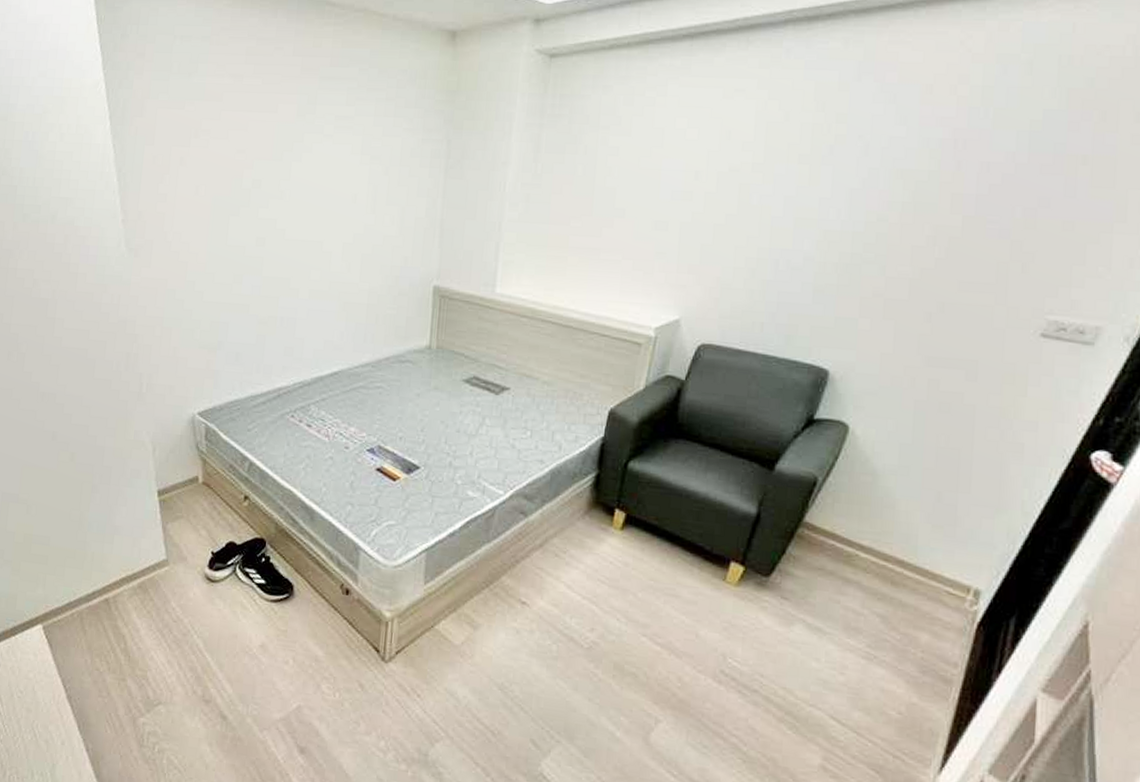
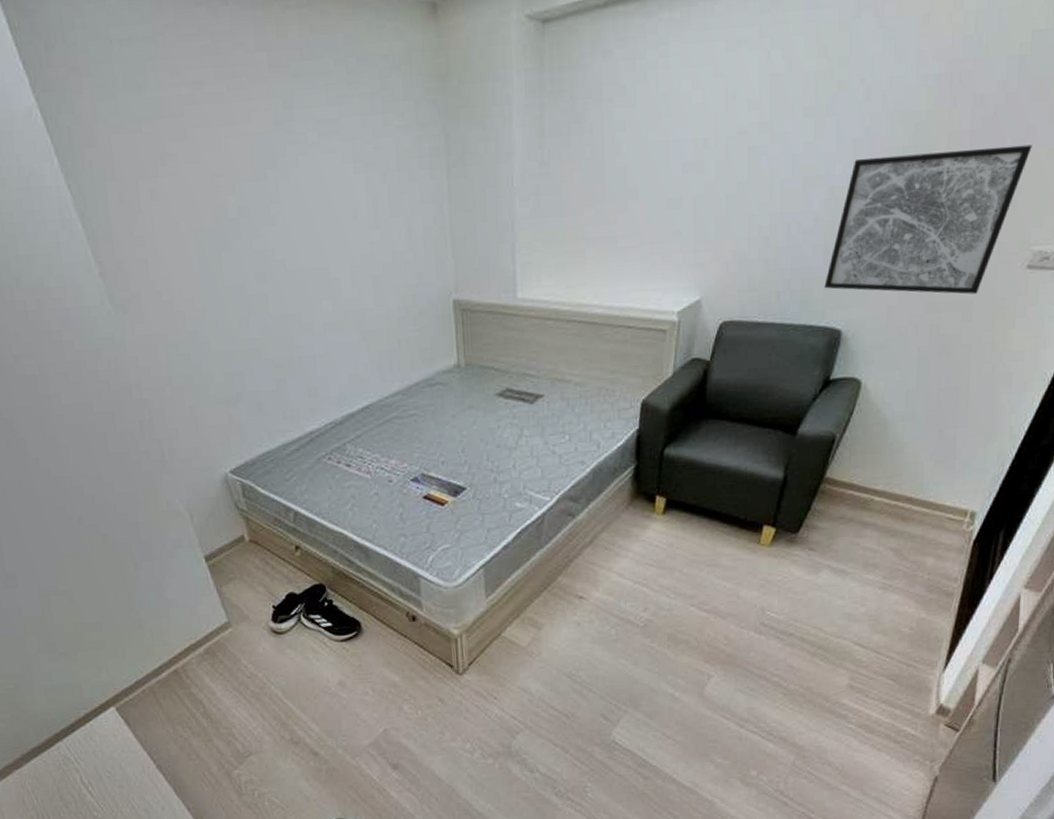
wall art: none [812,207,1045,355] -> present [824,144,1032,295]

